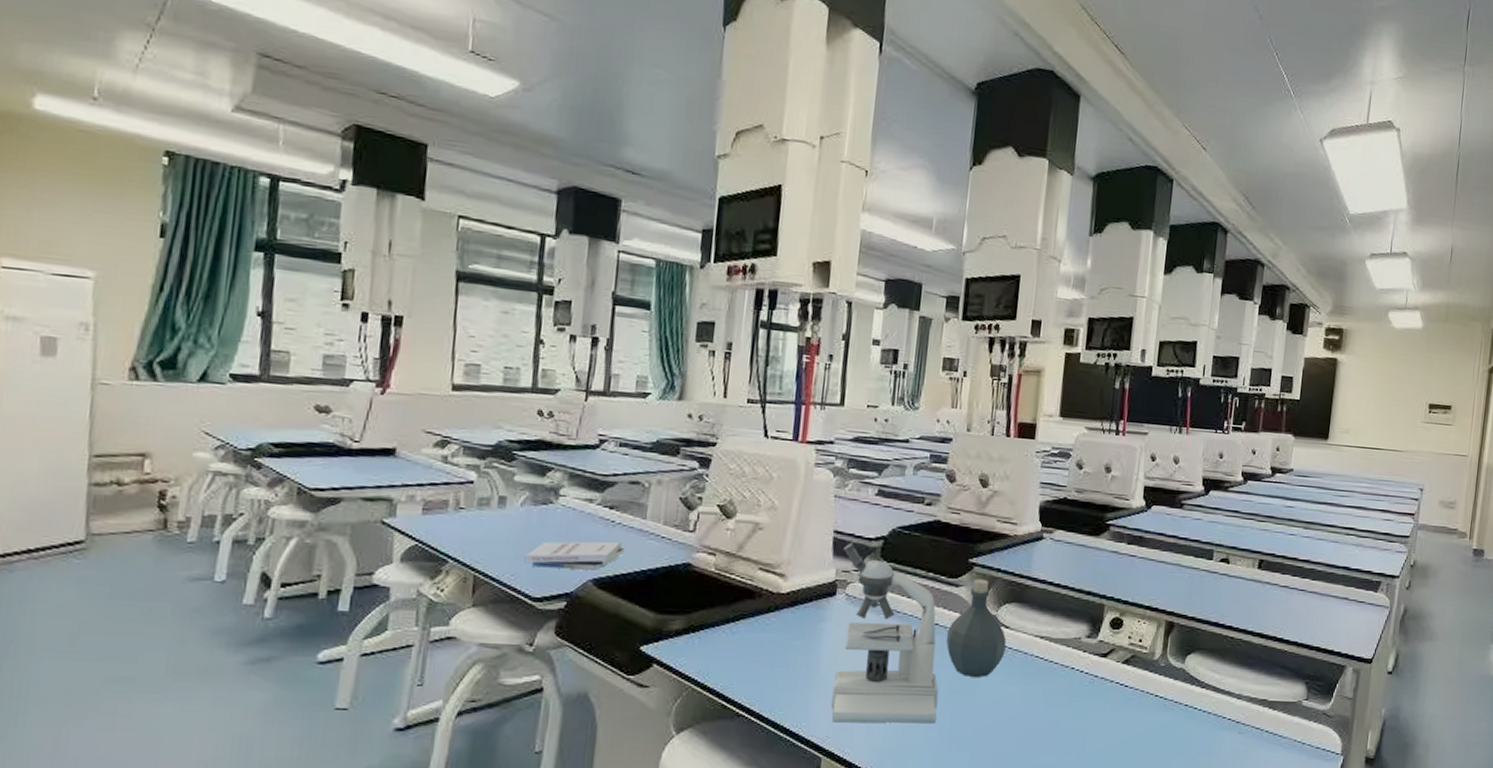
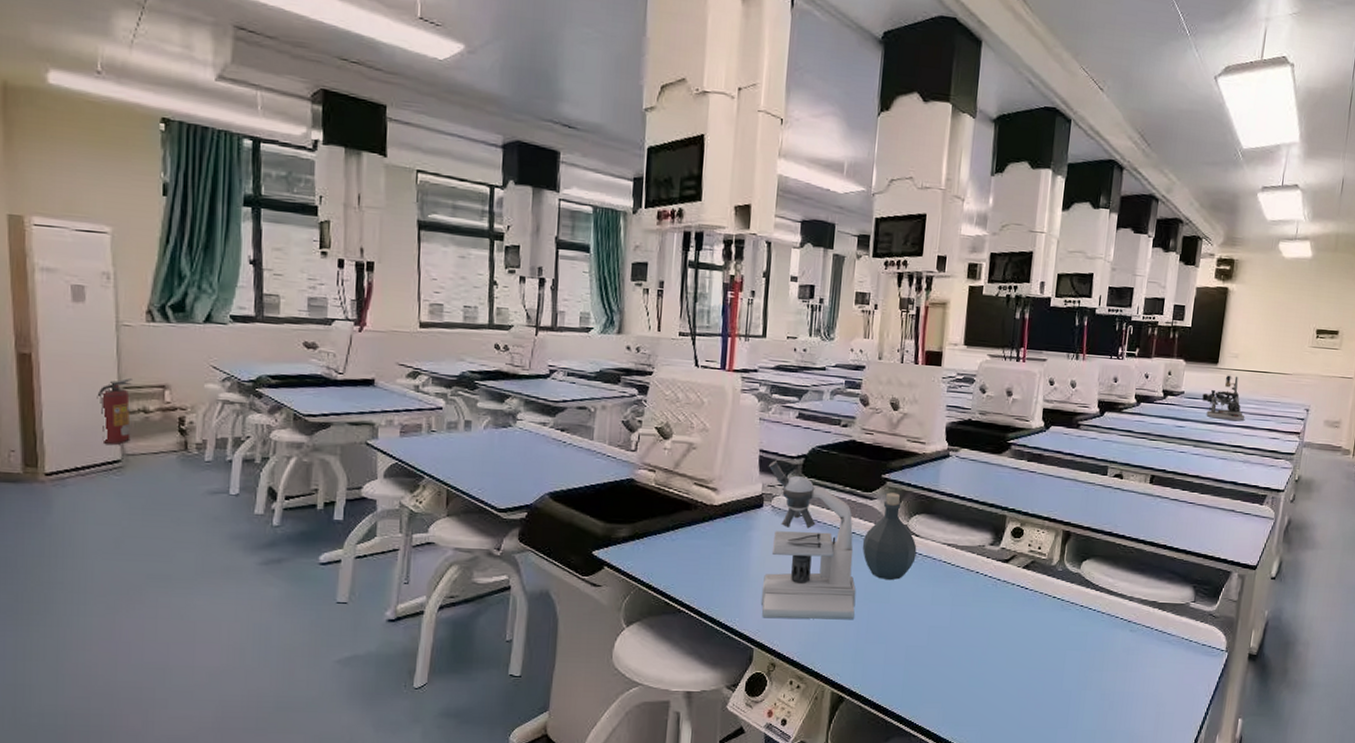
fire extinguisher: none [61,444,106,524] -> present [97,377,132,446]
books: present [524,541,625,570] -> none [489,459,576,485]
microscope: none [1312,451,1356,502] -> present [1202,375,1244,422]

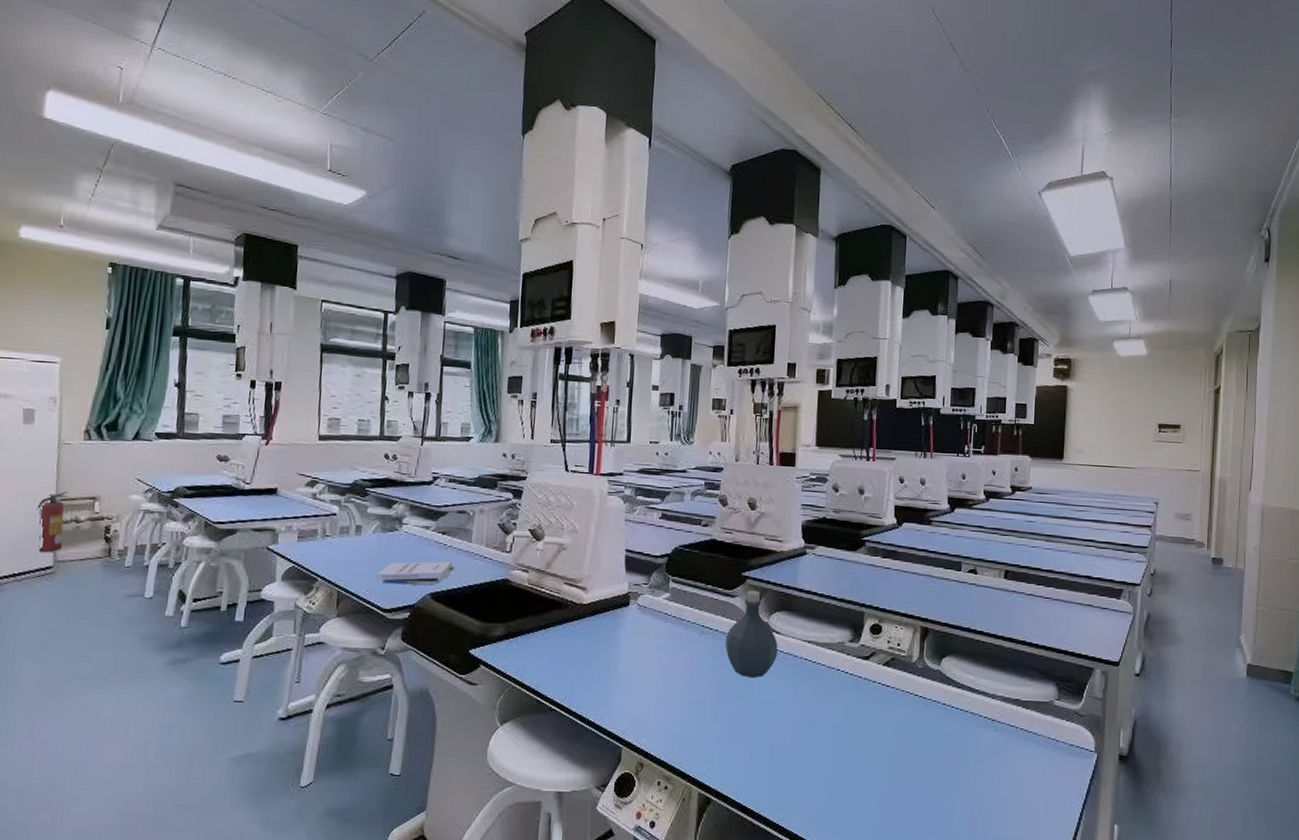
books: none [489,459,576,485] -> present [376,561,455,586]
microscope: present [760,460,857,620] -> none [628,560,721,719]
microscope: present [1202,375,1244,422] -> none [1050,470,1094,516]

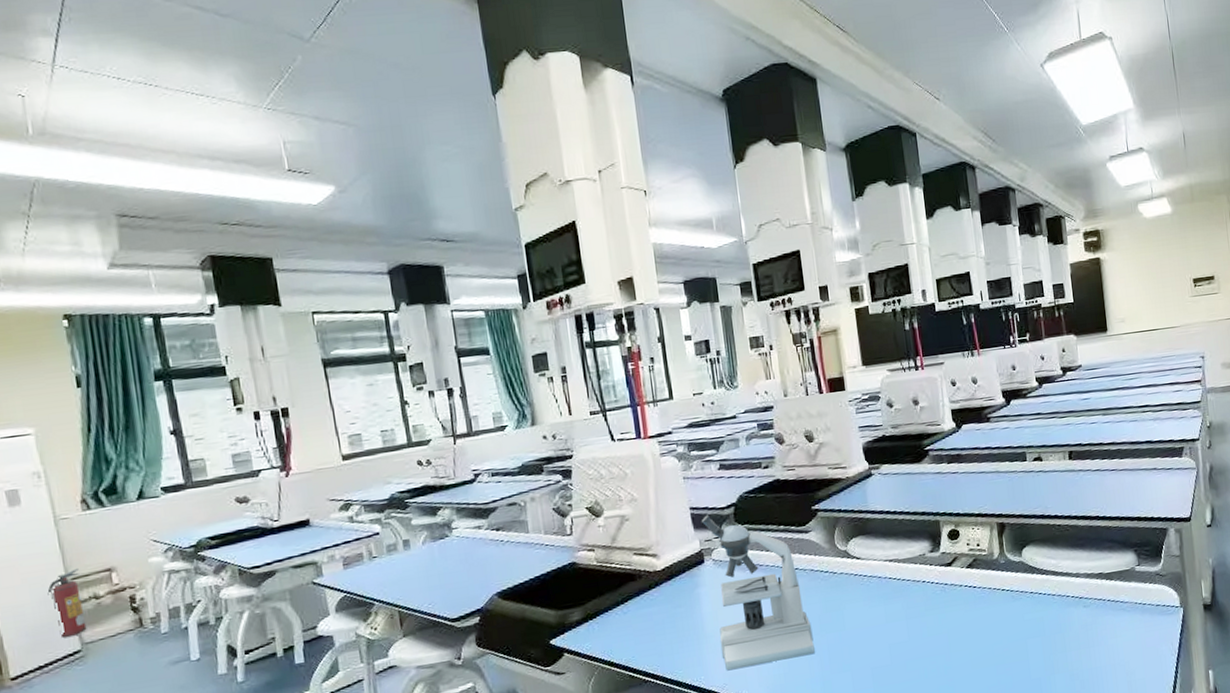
books: present [376,561,455,586] -> none [436,556,518,593]
microscope: none [628,560,721,719] -> present [701,515,815,671]
flask: present [725,590,778,678] -> none [807,521,862,608]

